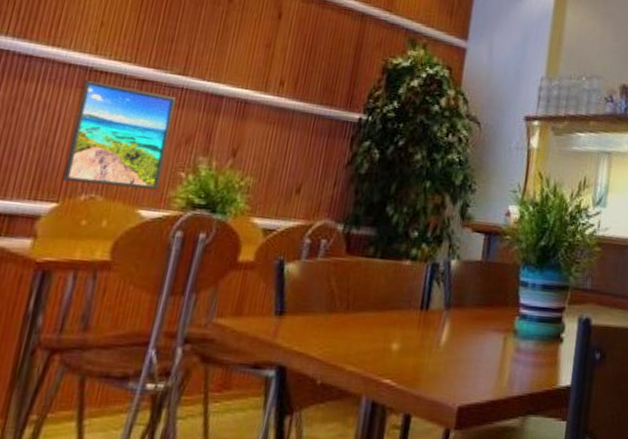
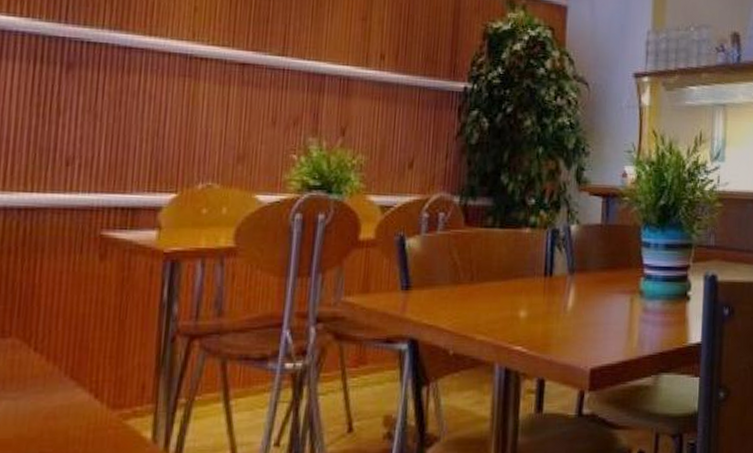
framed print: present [62,79,177,190] -> none [178,67,279,174]

